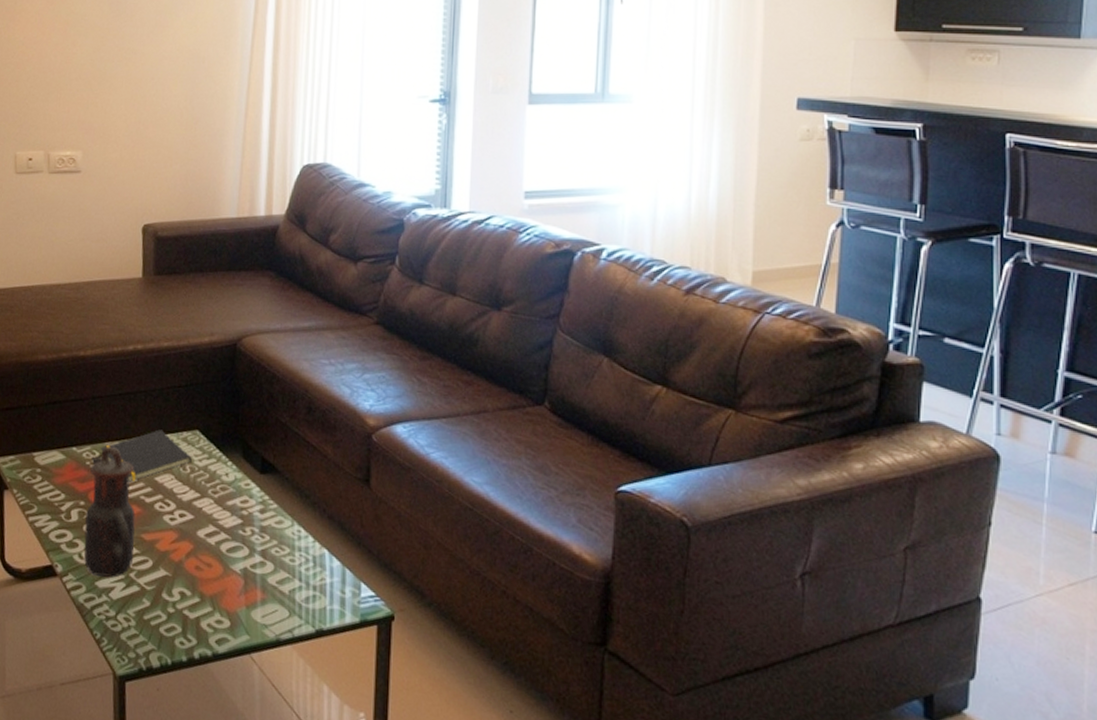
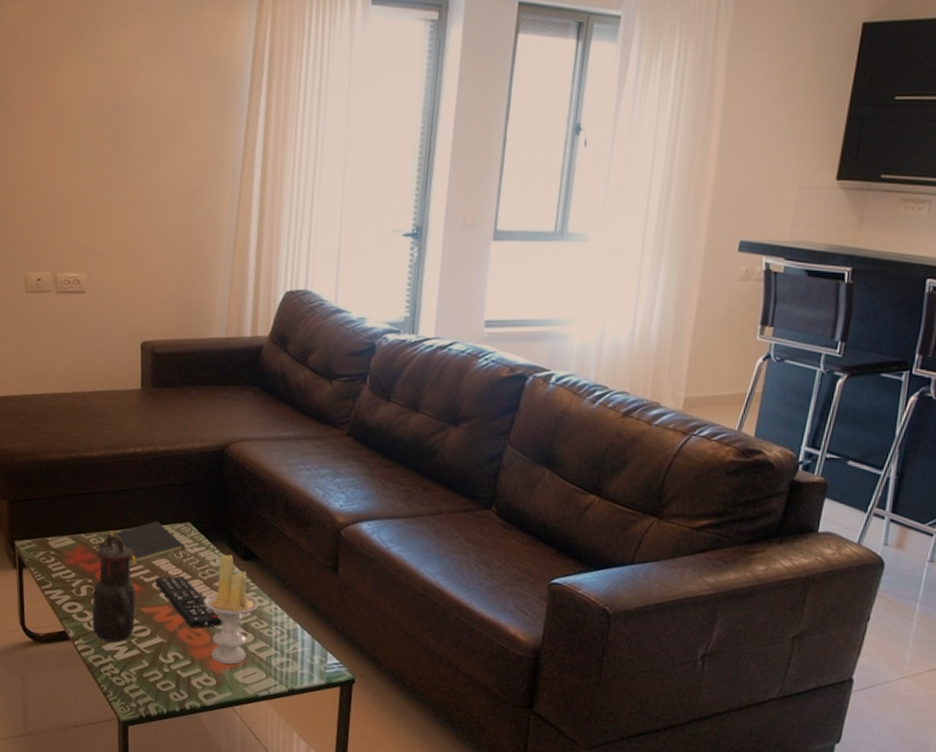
remote control: none [158,493,237,558] -> present [155,575,222,629]
candle: none [214,466,280,601] -> present [203,554,260,664]

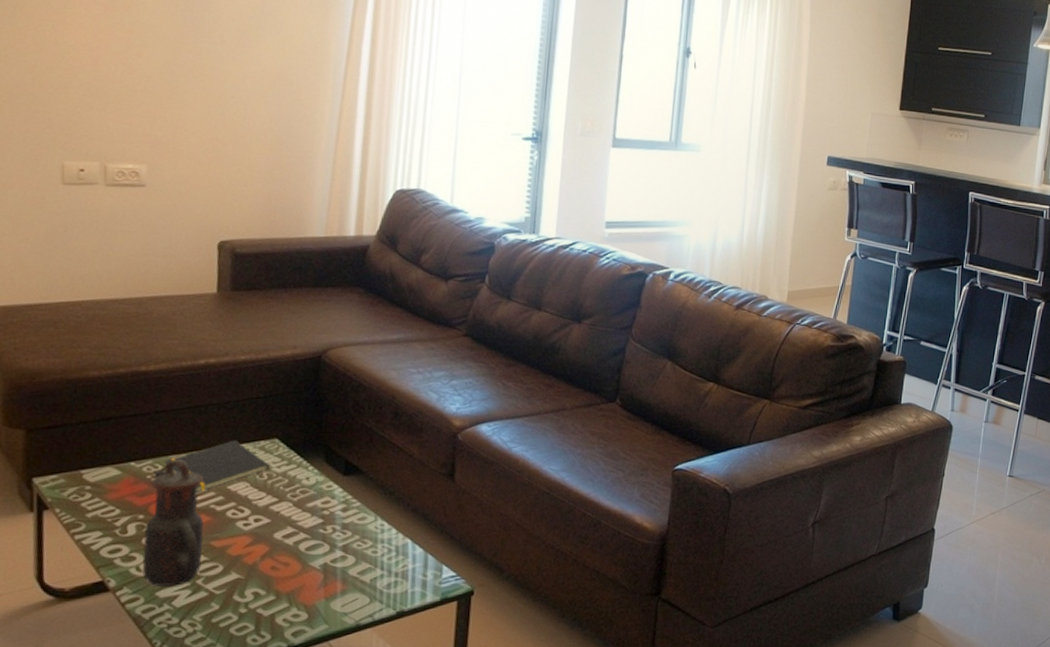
remote control: present [155,575,222,629] -> none [230,499,316,559]
candle: present [203,554,260,664] -> none [292,470,363,593]

